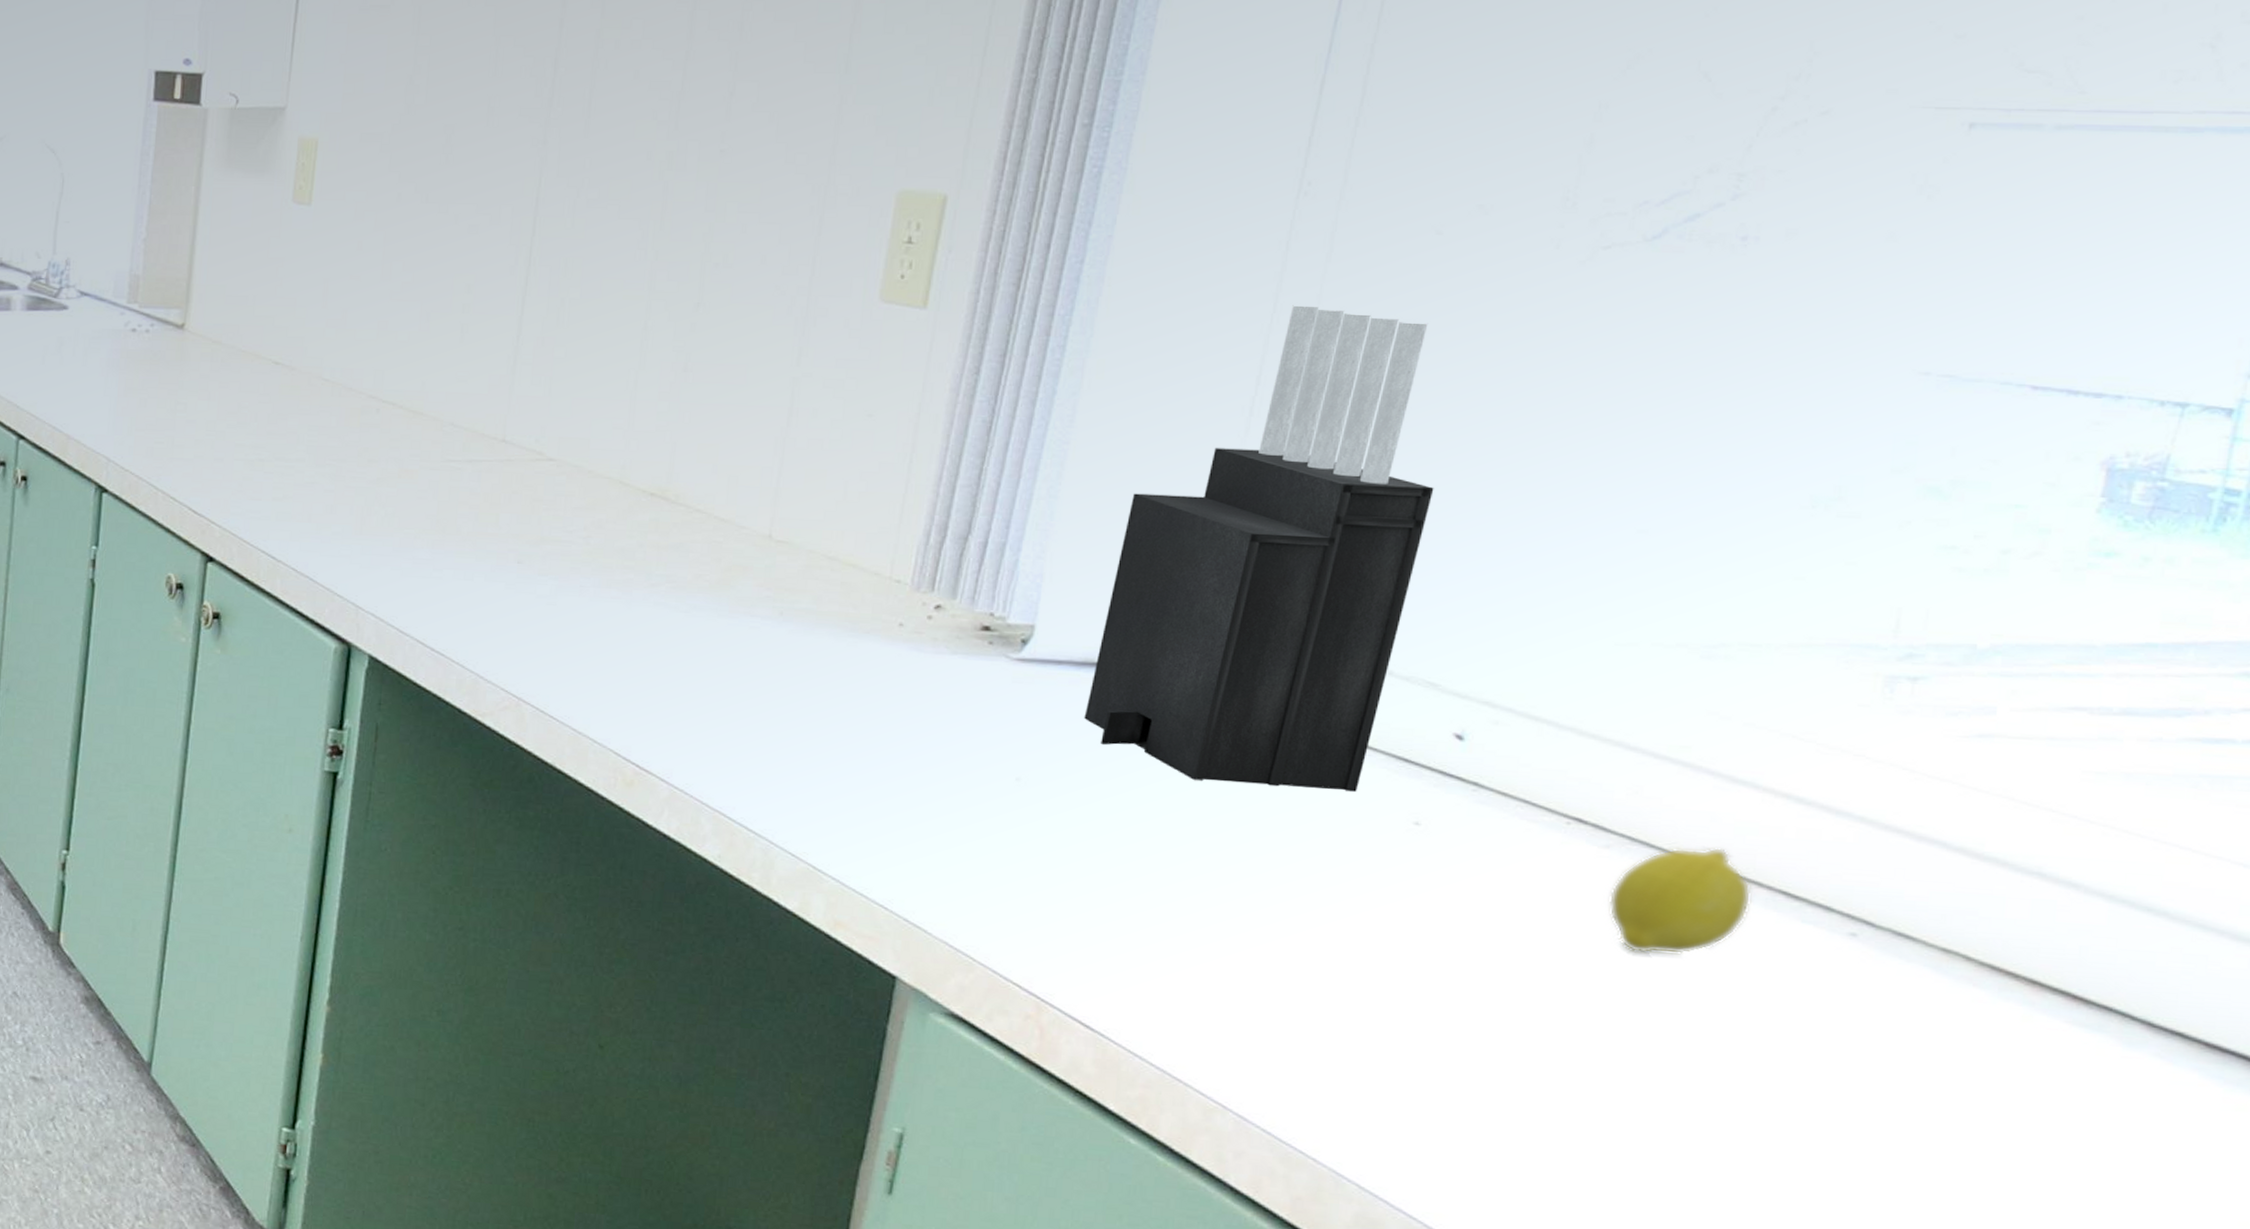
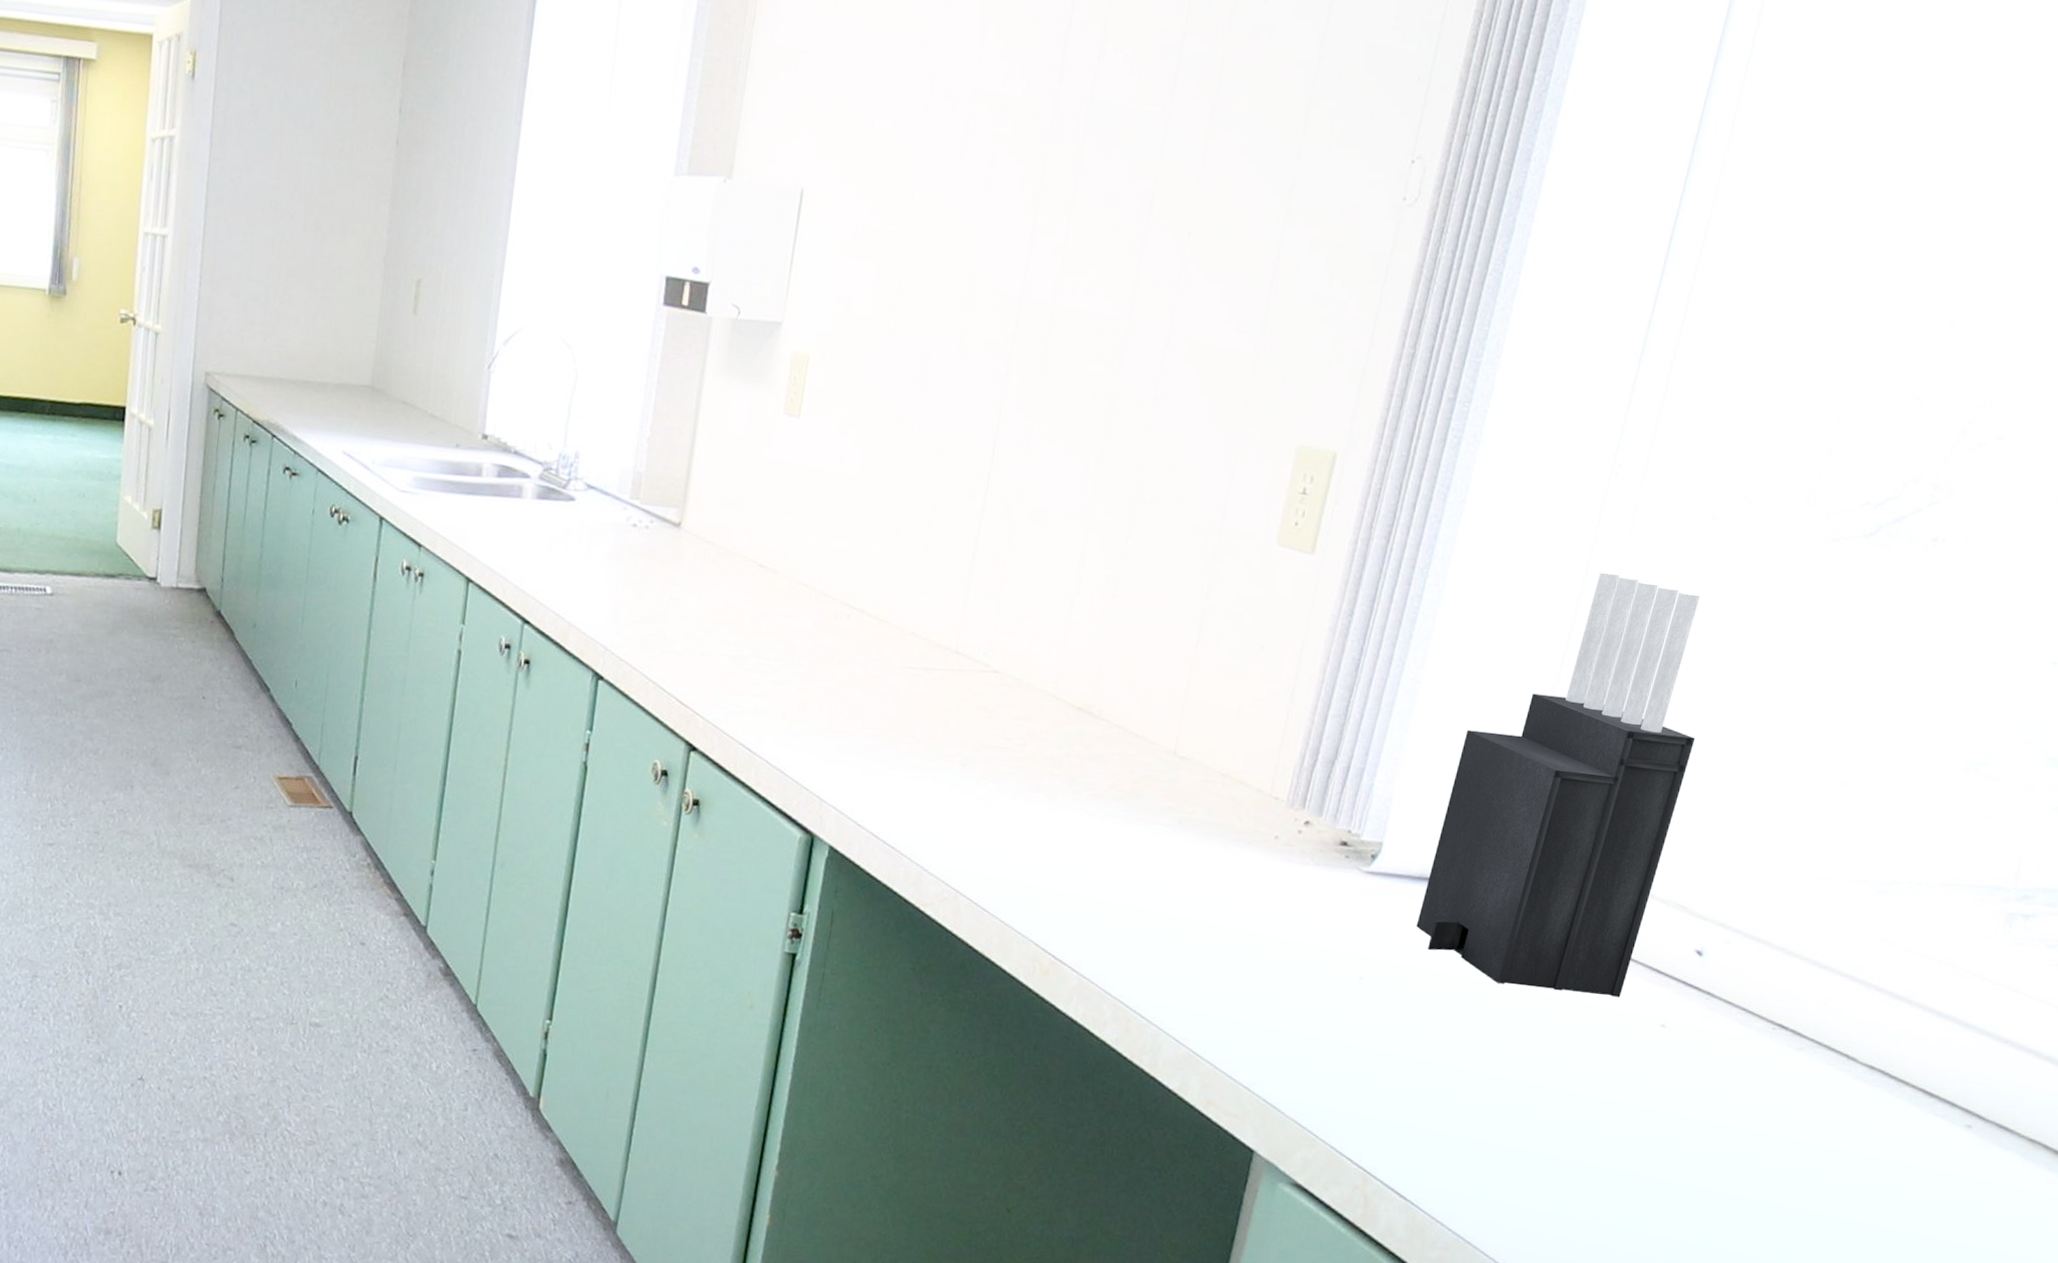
fruit: present [1608,848,1752,955] -> none [1798,1051,1901,1141]

